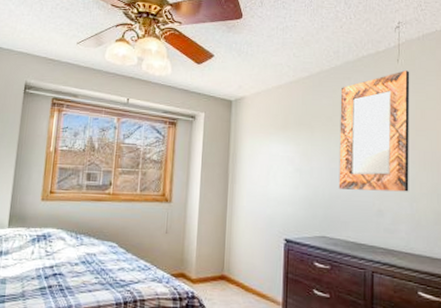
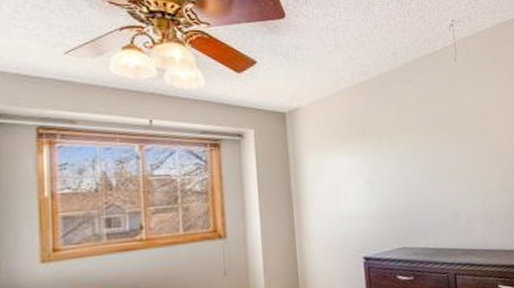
home mirror: present [338,70,410,192] -> none [403,69,480,196]

